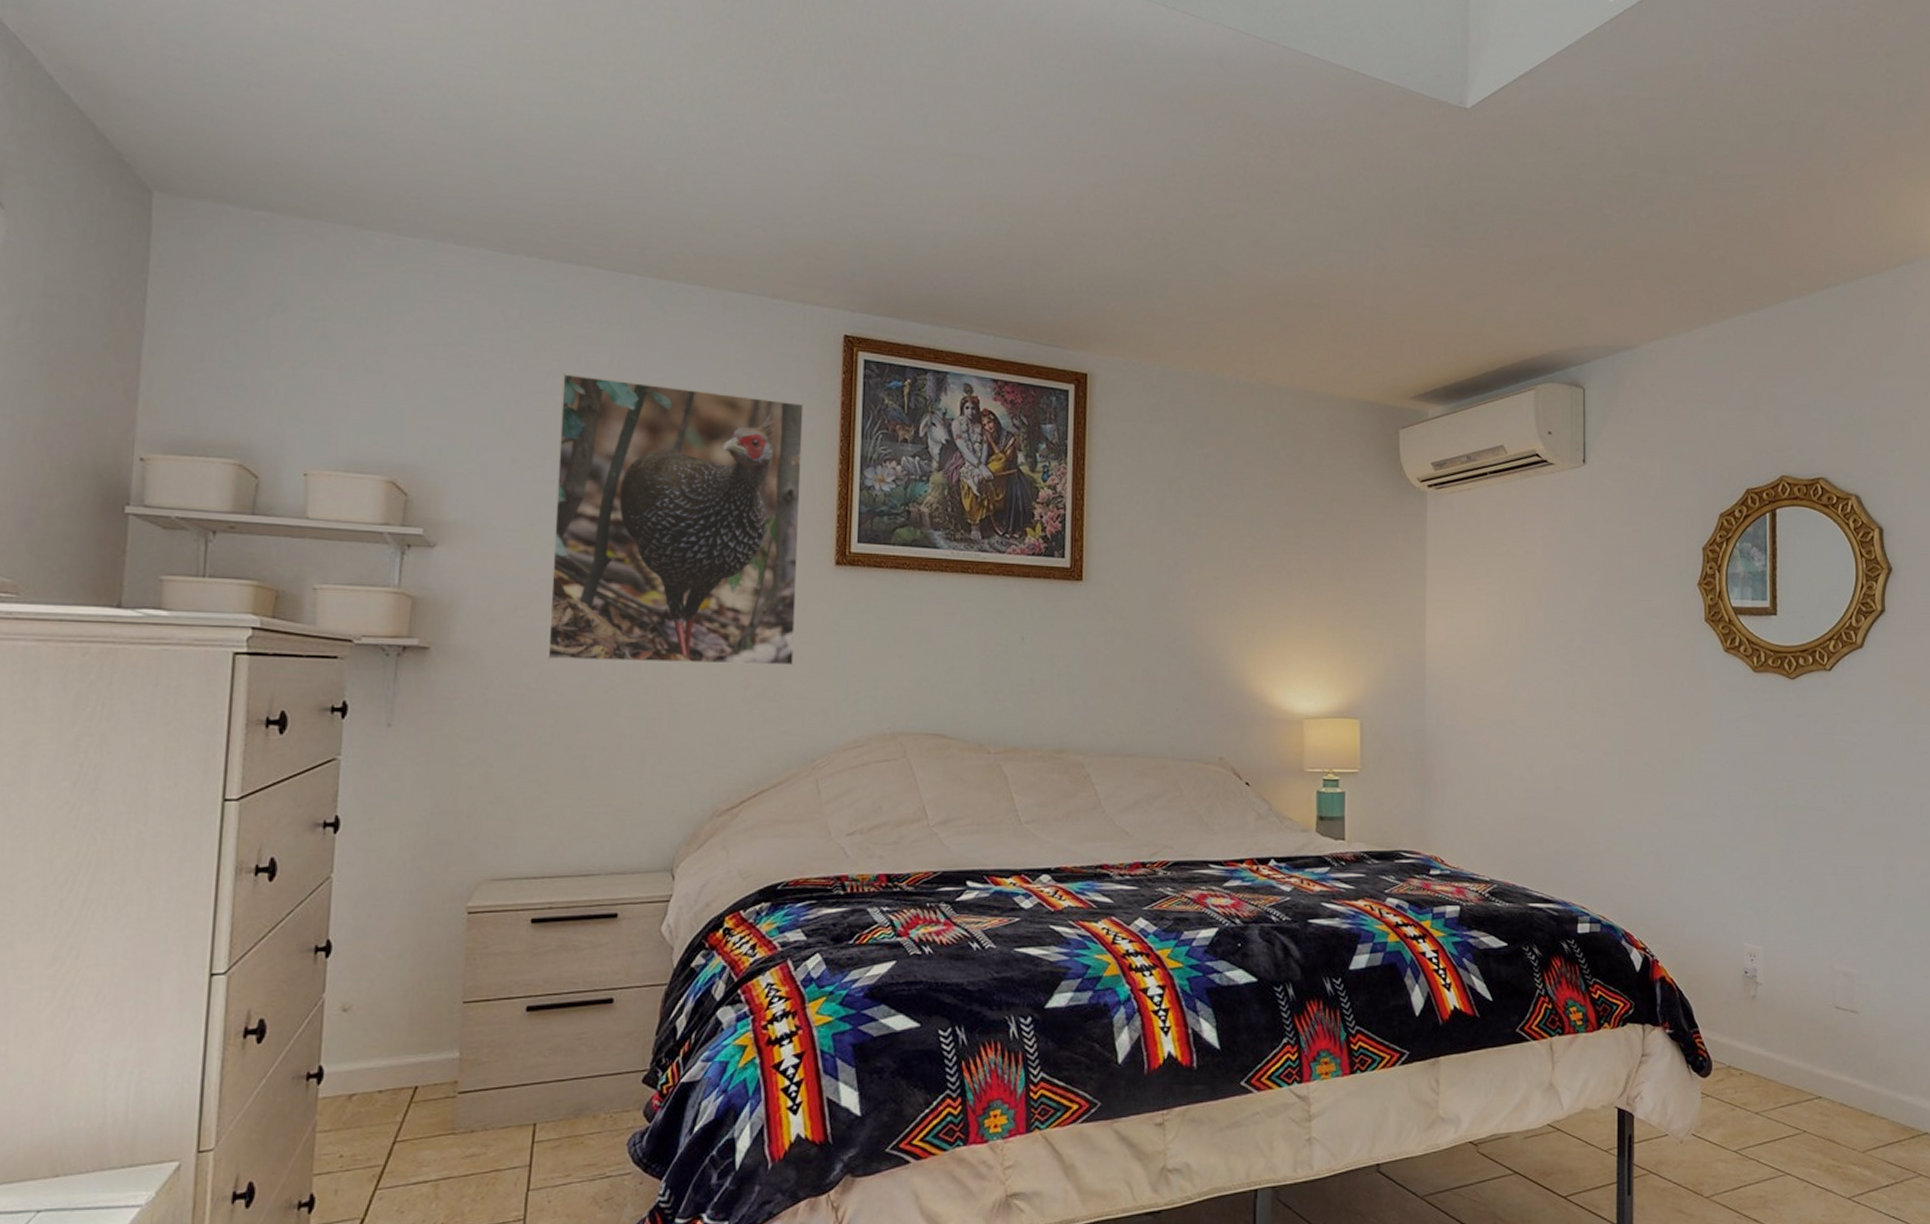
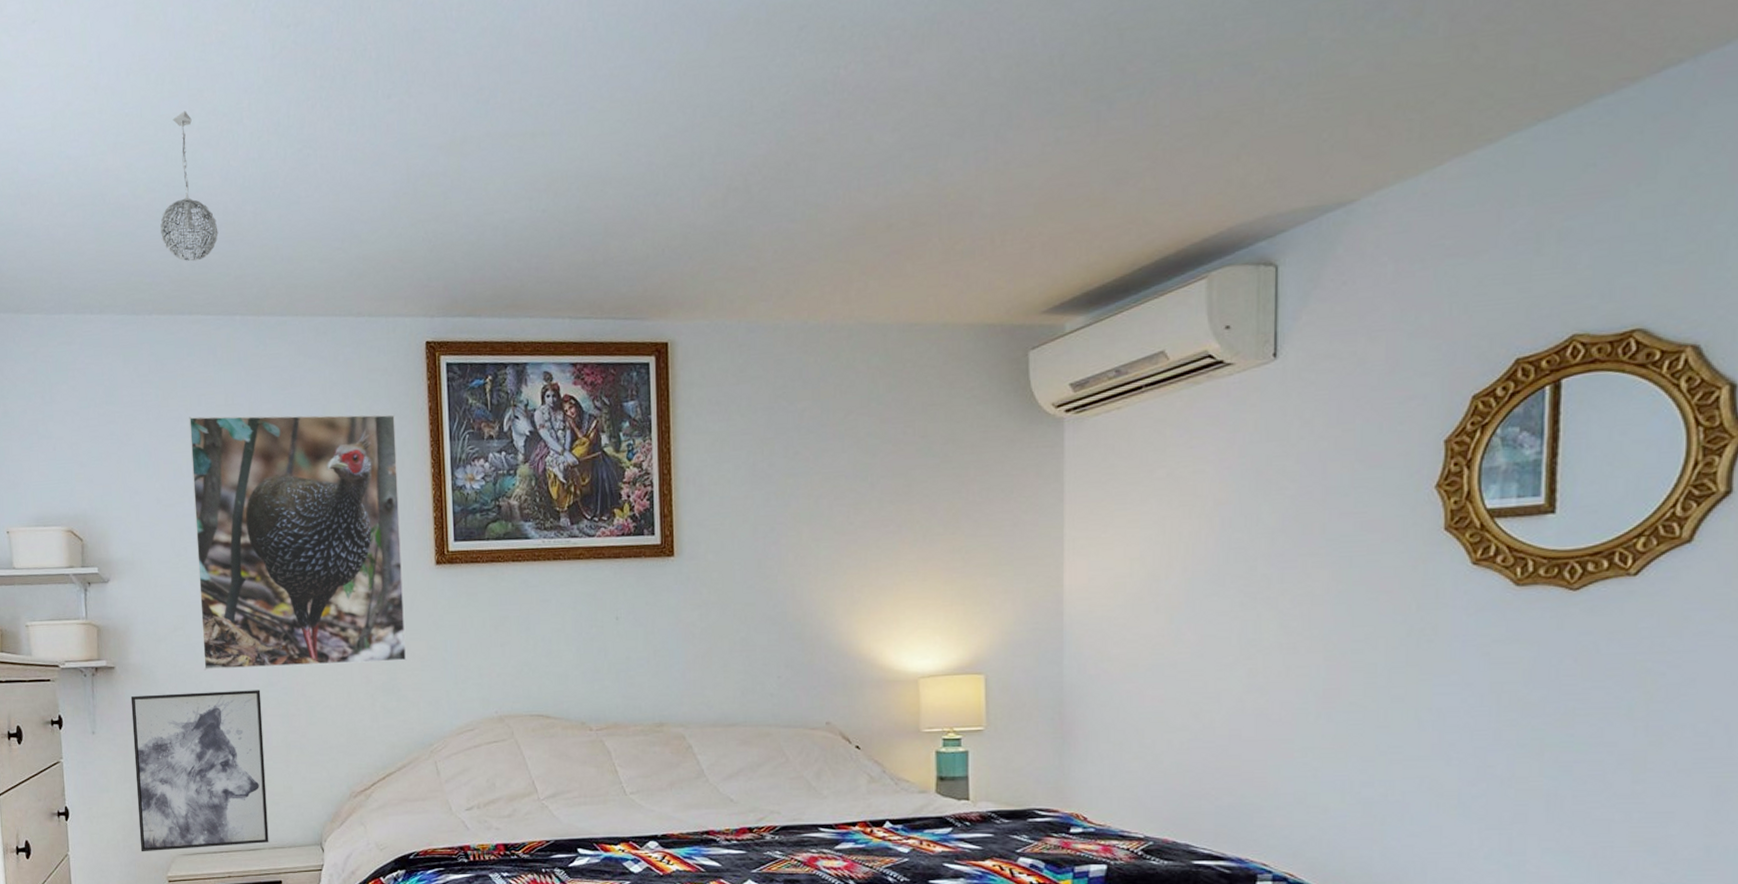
wall art: none [434,683,616,876] -> present [130,690,269,852]
pendant light: none [553,56,623,211] -> present [160,111,218,262]

